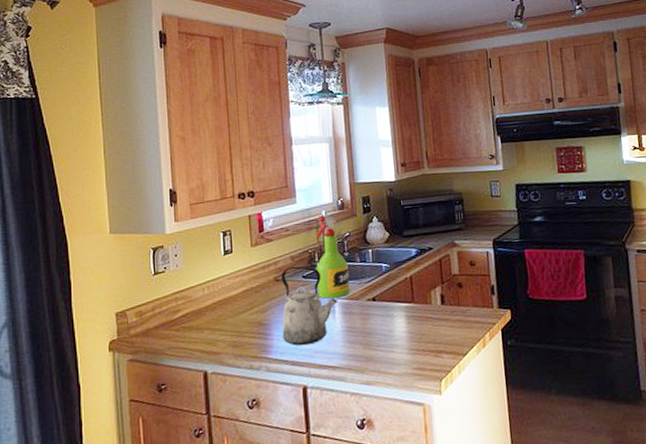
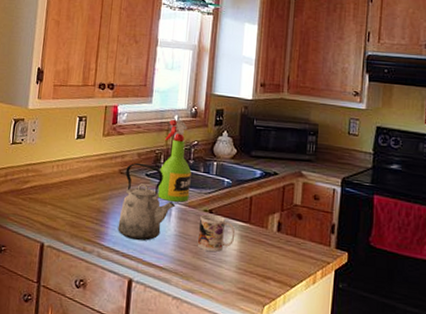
mug: none [364,301,402,339] -> present [198,214,236,252]

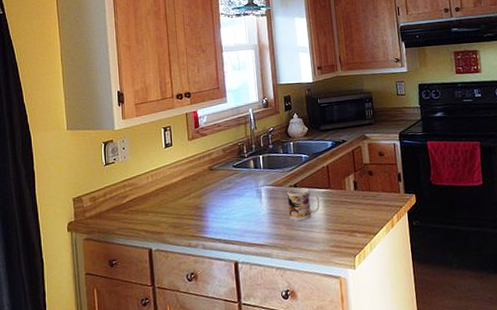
kettle: present [118,162,176,241] -> none [214,156,264,227]
spray bottle: present [157,119,192,202] -> none [243,112,275,185]

